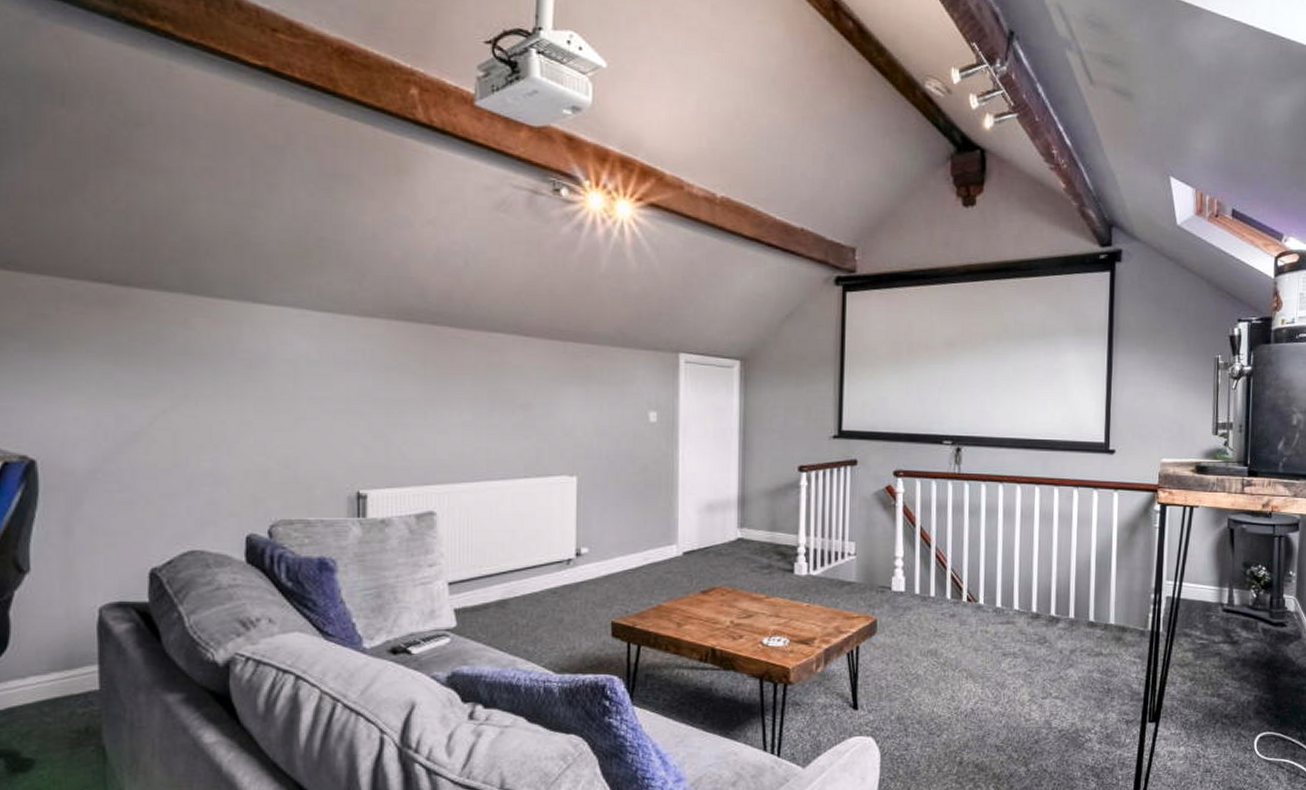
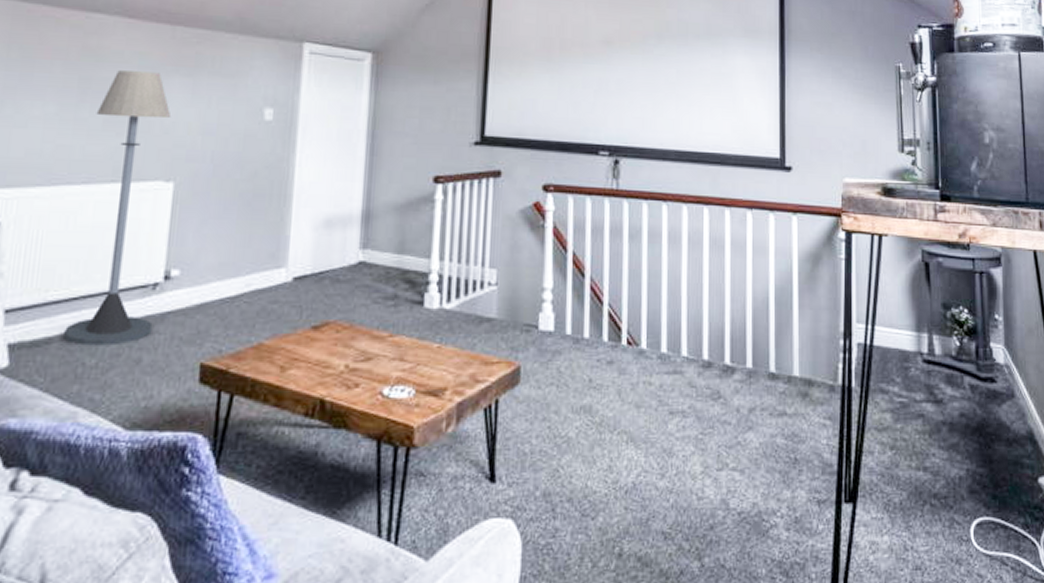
floor lamp: none [499,383,570,609] -> present [64,70,172,346]

